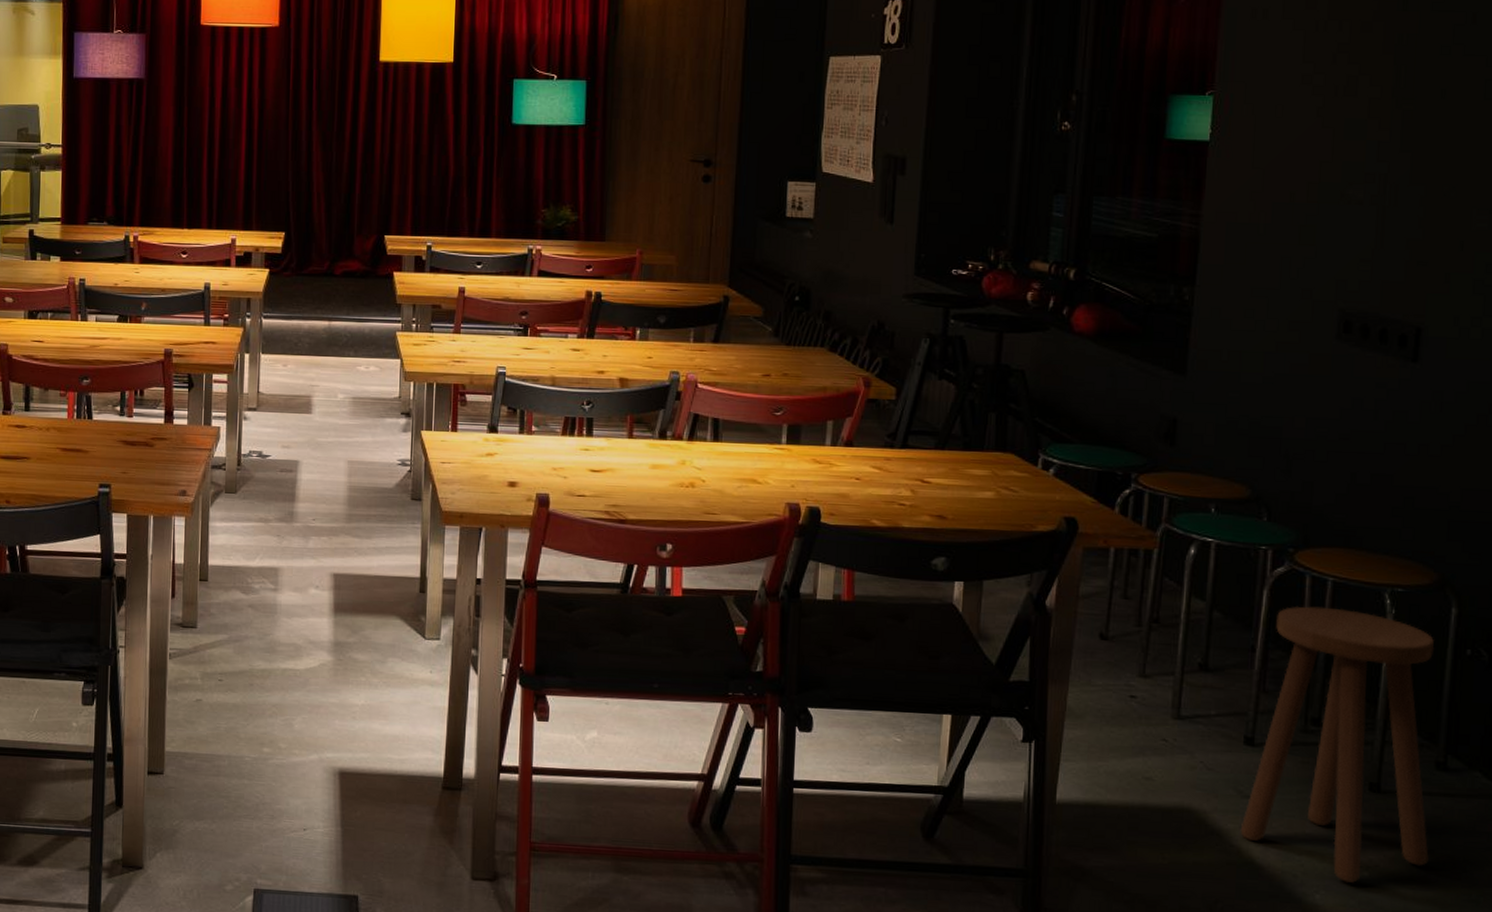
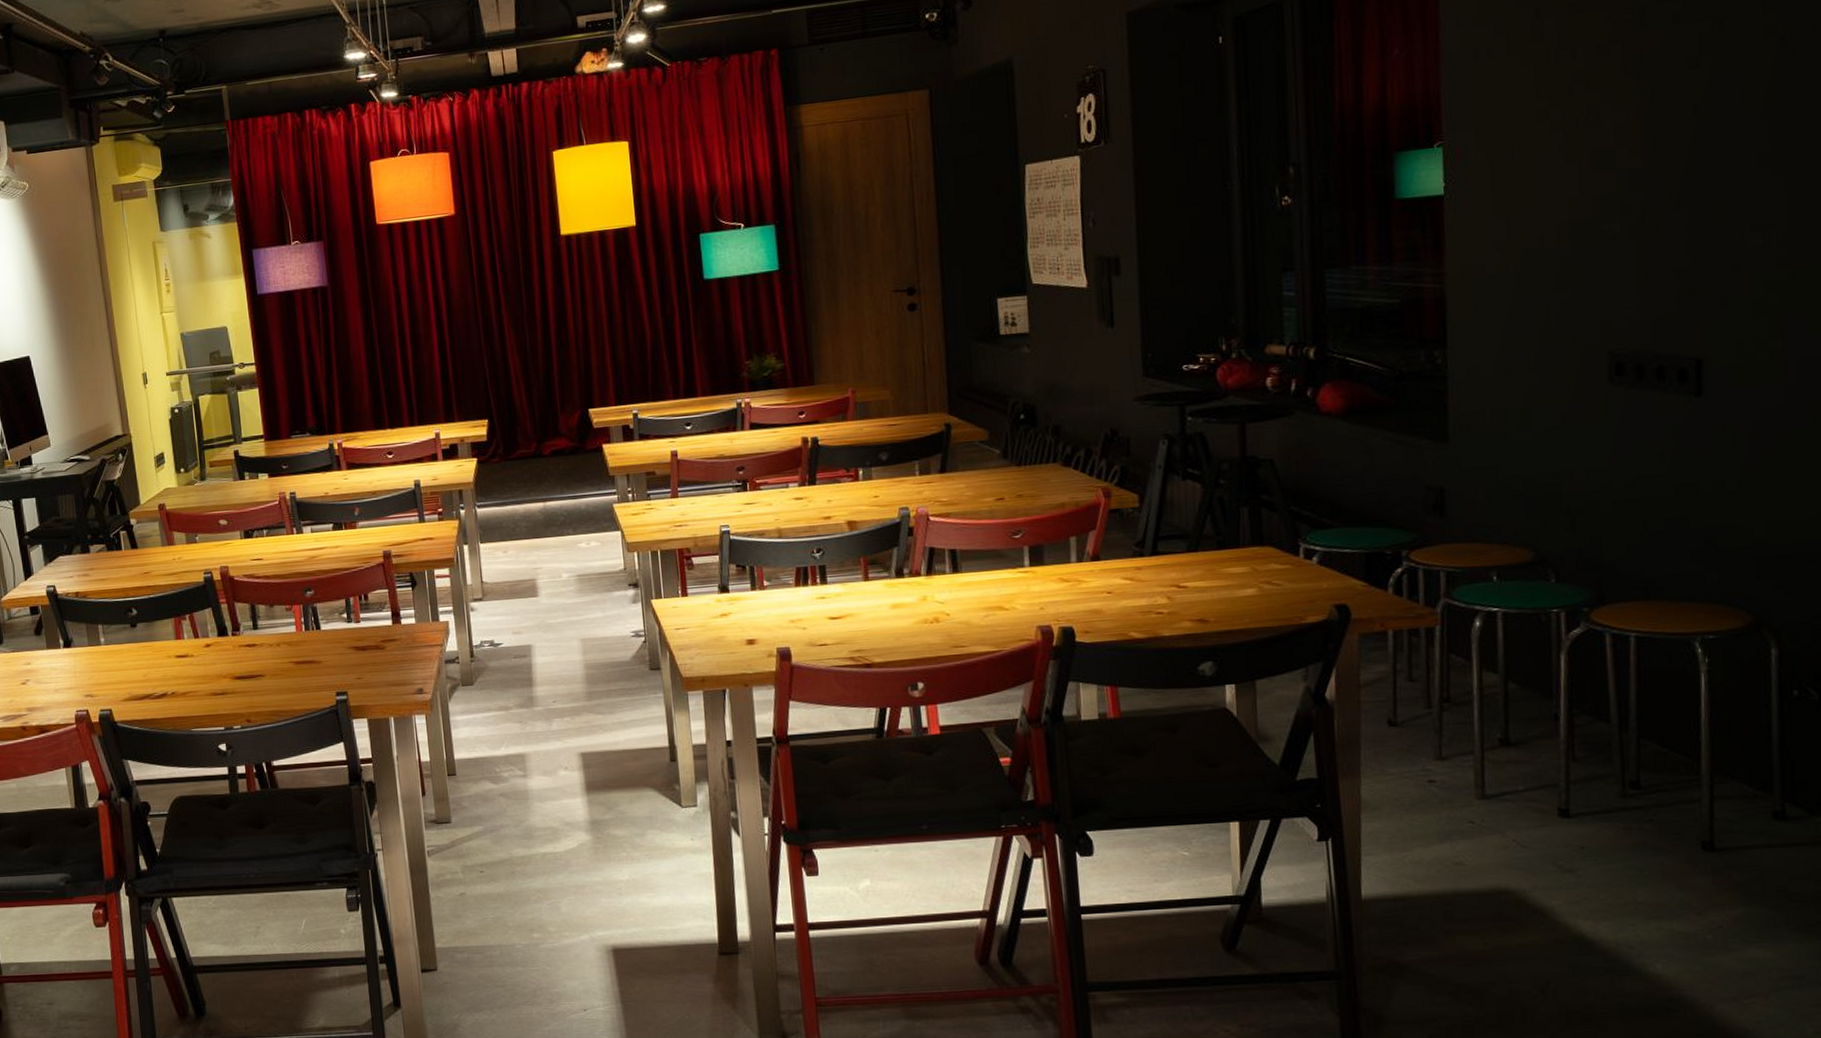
stool: present [1240,606,1435,884] -> none [1565,663,1777,949]

